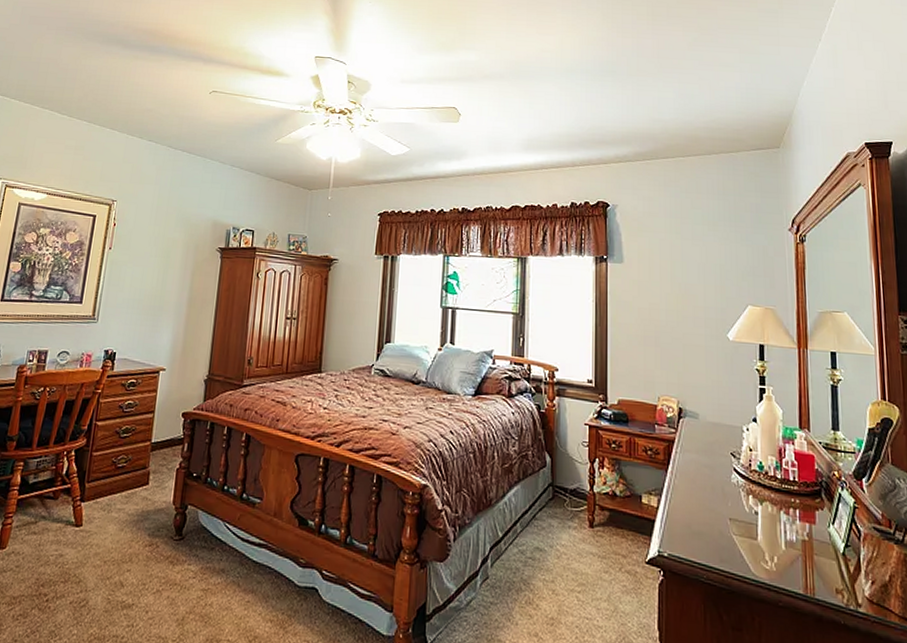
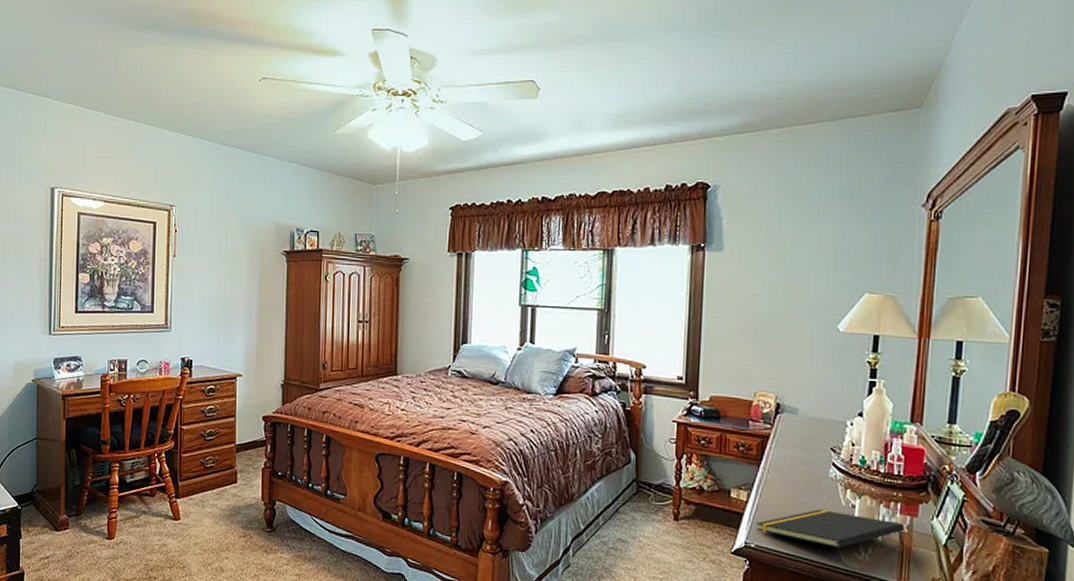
notepad: none [668,516,806,557] -> present [756,509,905,548]

